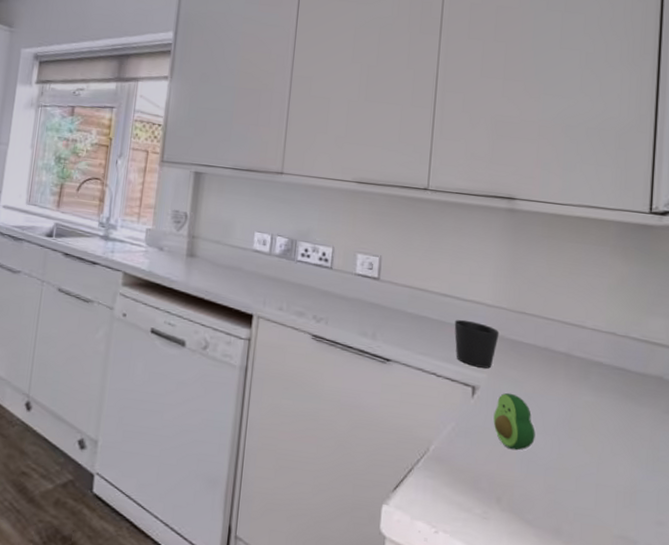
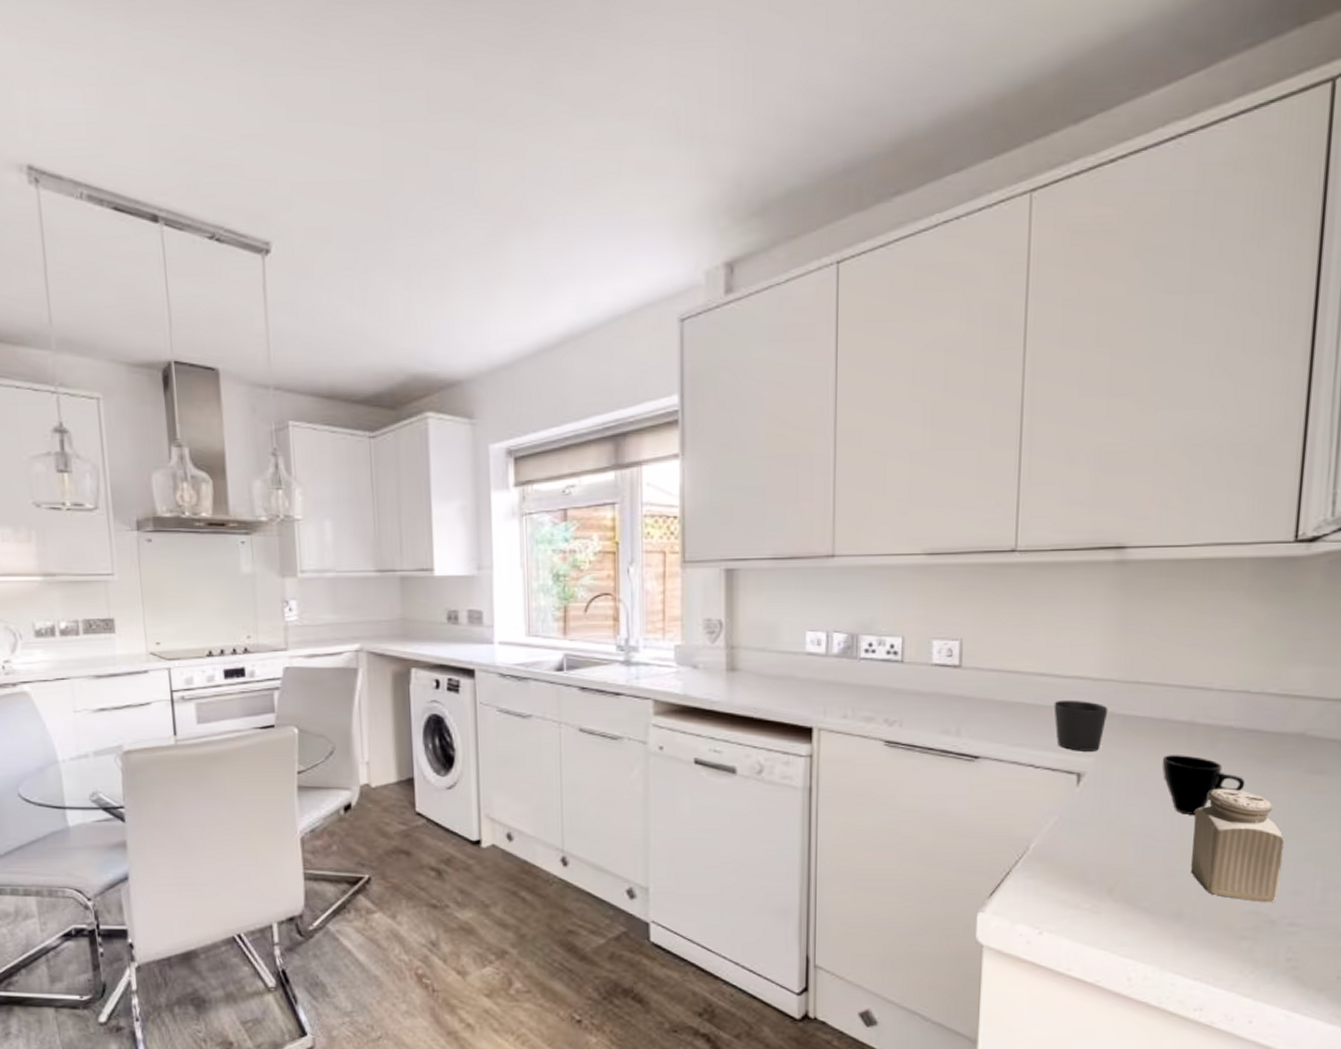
avocado: present [493,392,536,451] -> none [1102,775,1152,837]
cup: none [543,380,614,439] -> present [1161,755,1245,816]
salt shaker: none [568,416,648,531] -> present [1190,788,1284,903]

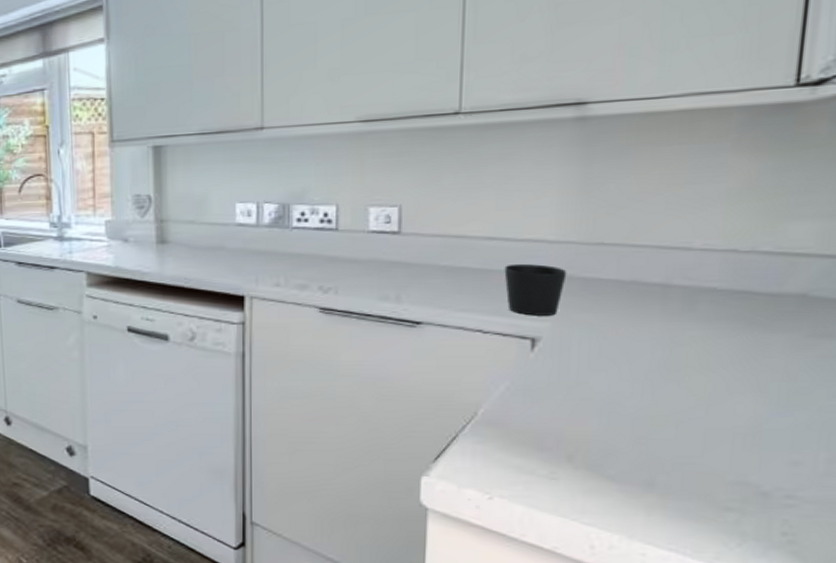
cup: present [1161,755,1245,816] -> none [630,318,732,382]
salt shaker: present [1190,788,1284,903] -> none [664,353,780,474]

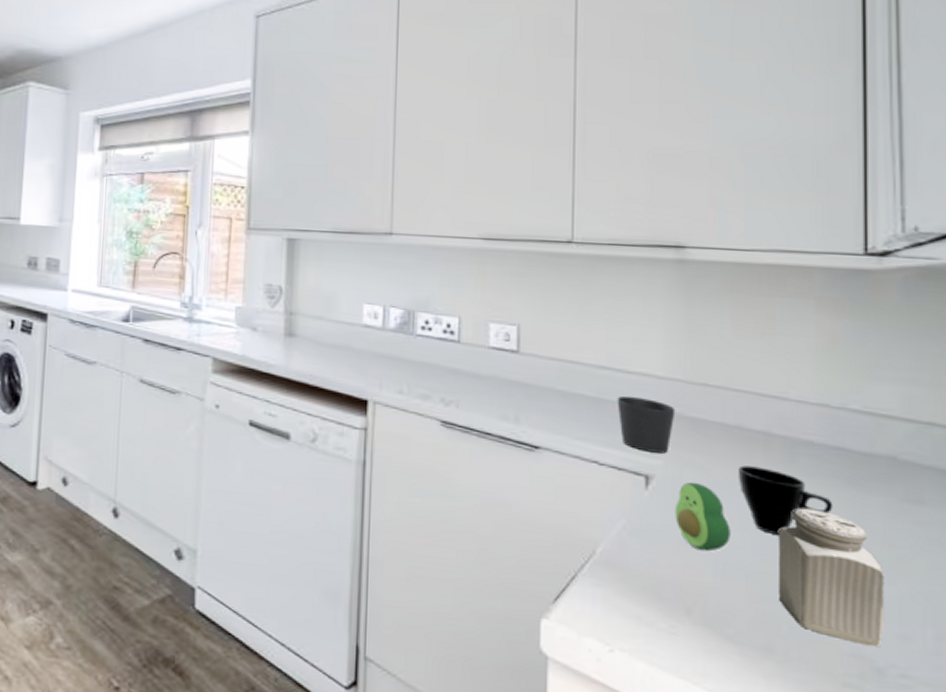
avocado: none [561,339,619,403] -> present [675,481,731,552]
cup: none [630,318,732,382] -> present [737,465,833,536]
salt shaker: none [664,353,780,474] -> present [777,508,885,648]

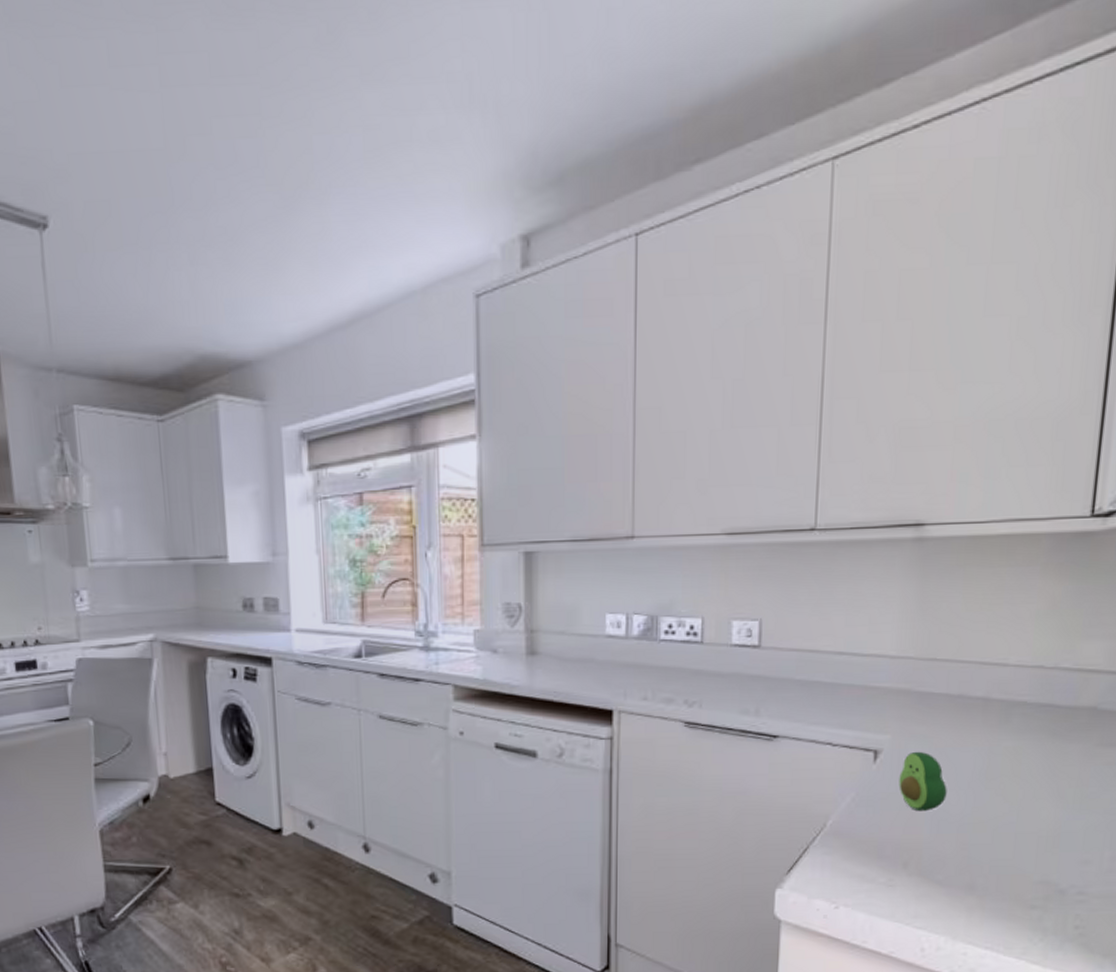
cup: present [617,395,676,454] -> none [851,677,906,729]
cup: present [737,465,833,536] -> none [957,730,1038,790]
salt shaker: present [777,508,885,648] -> none [983,762,1075,873]

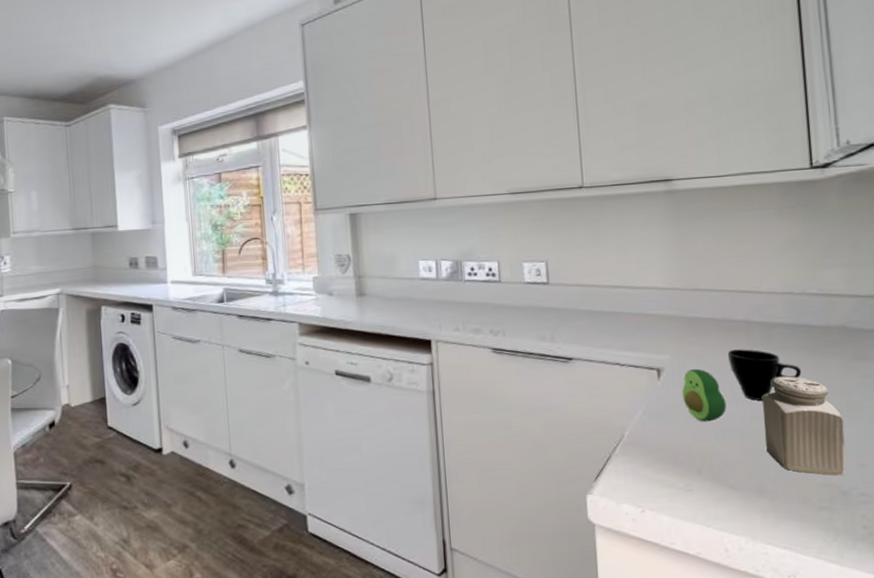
cup: none [957,730,1038,790] -> present [727,349,802,402]
salt shaker: none [983,762,1075,873] -> present [762,376,846,476]

